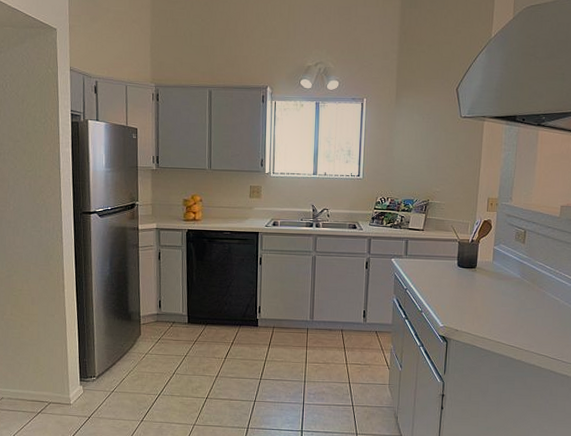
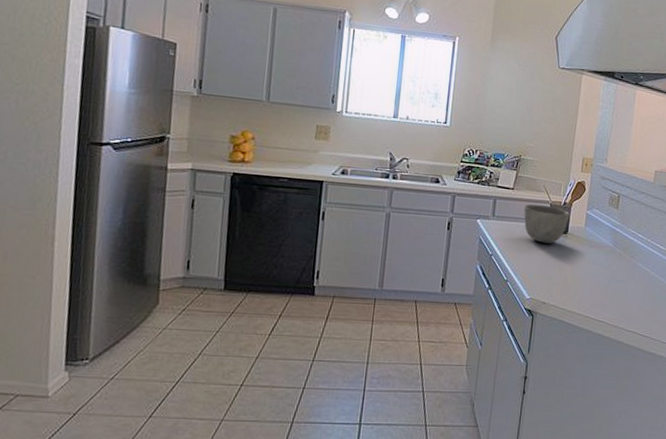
bowl: none [433,242,478,278] -> present [523,204,570,244]

